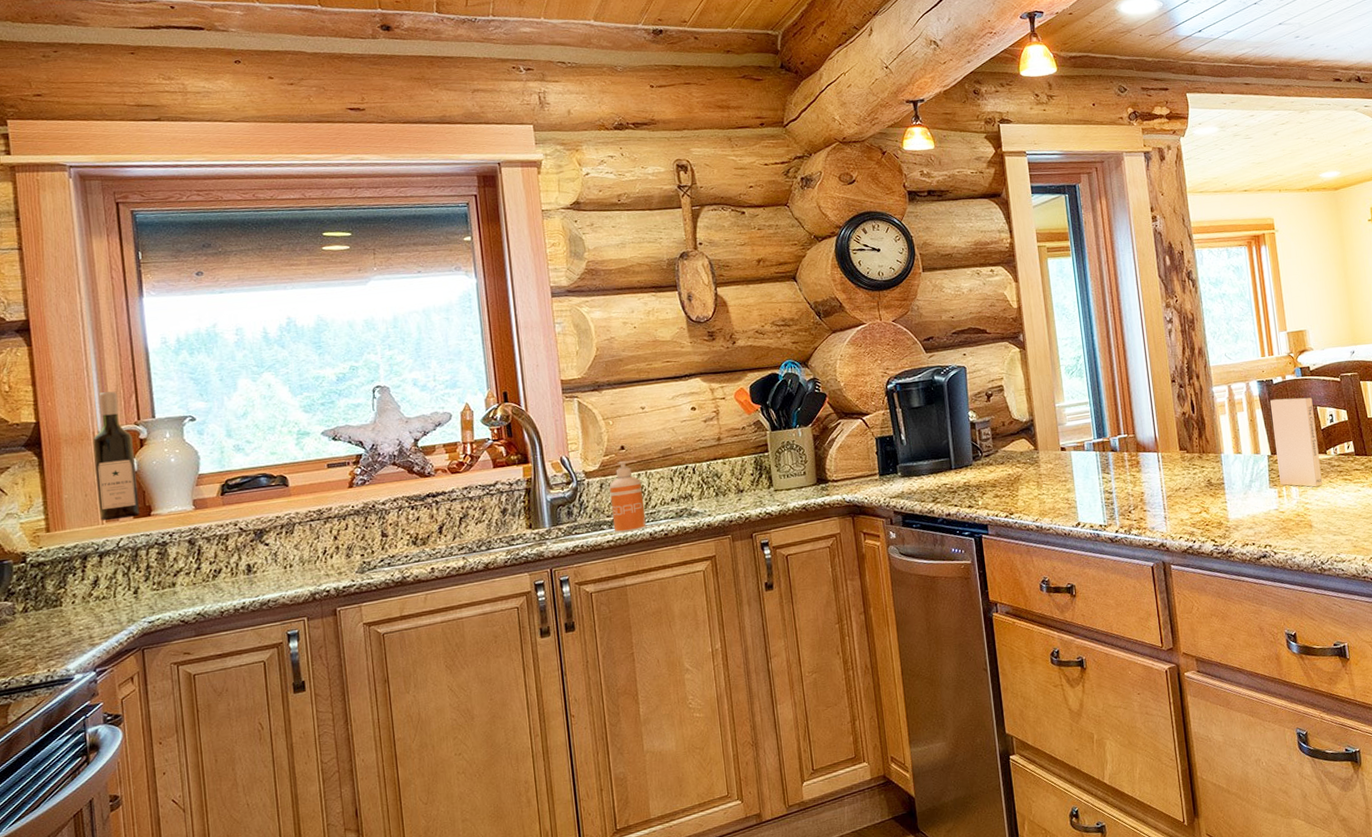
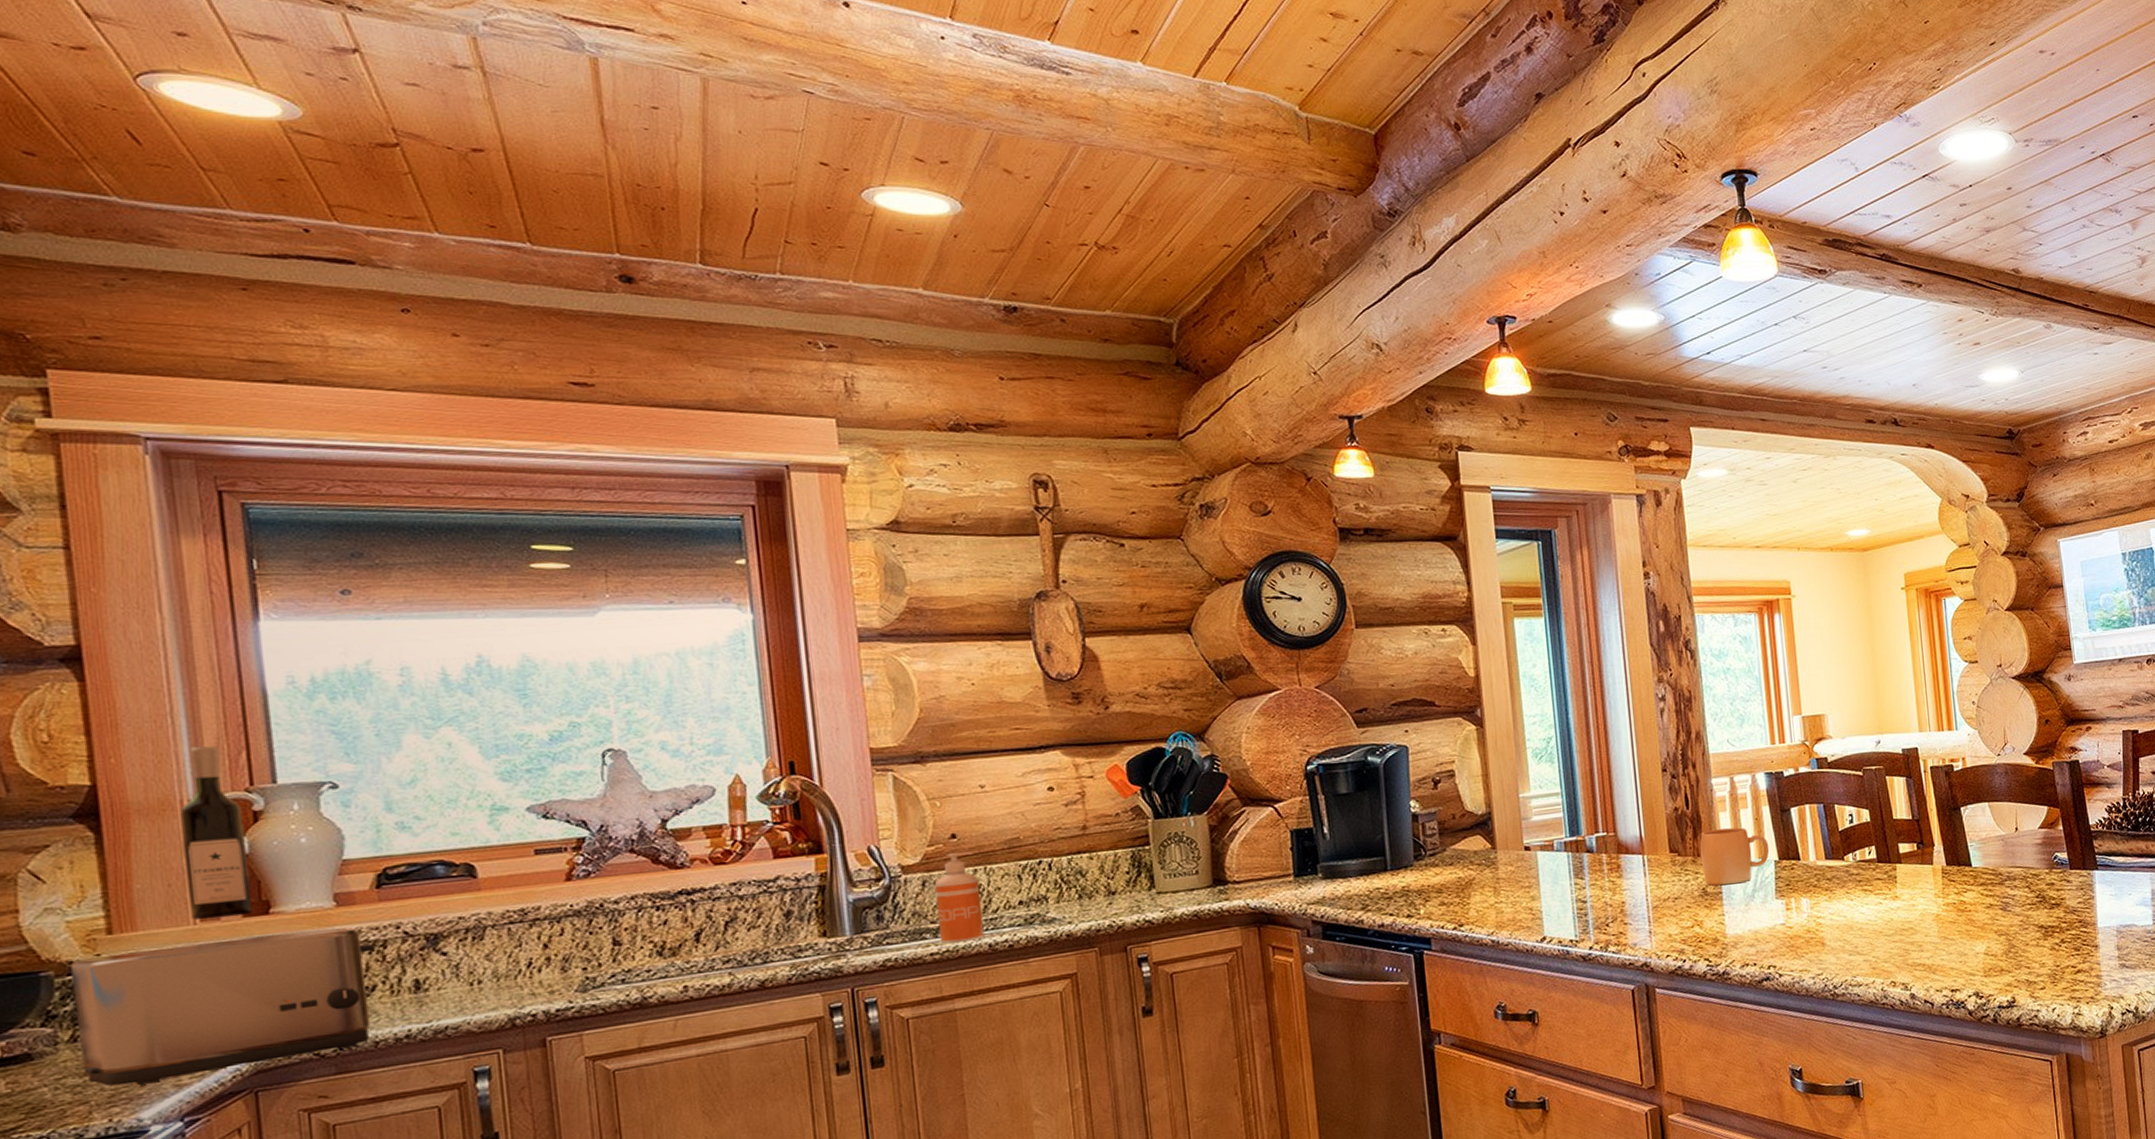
toaster: none [23,525,220,645] -> present [70,927,374,1086]
mug: none [1204,427,1263,478] -> present [1700,827,1770,886]
book: present [1270,397,1323,487] -> none [1779,793,1838,899]

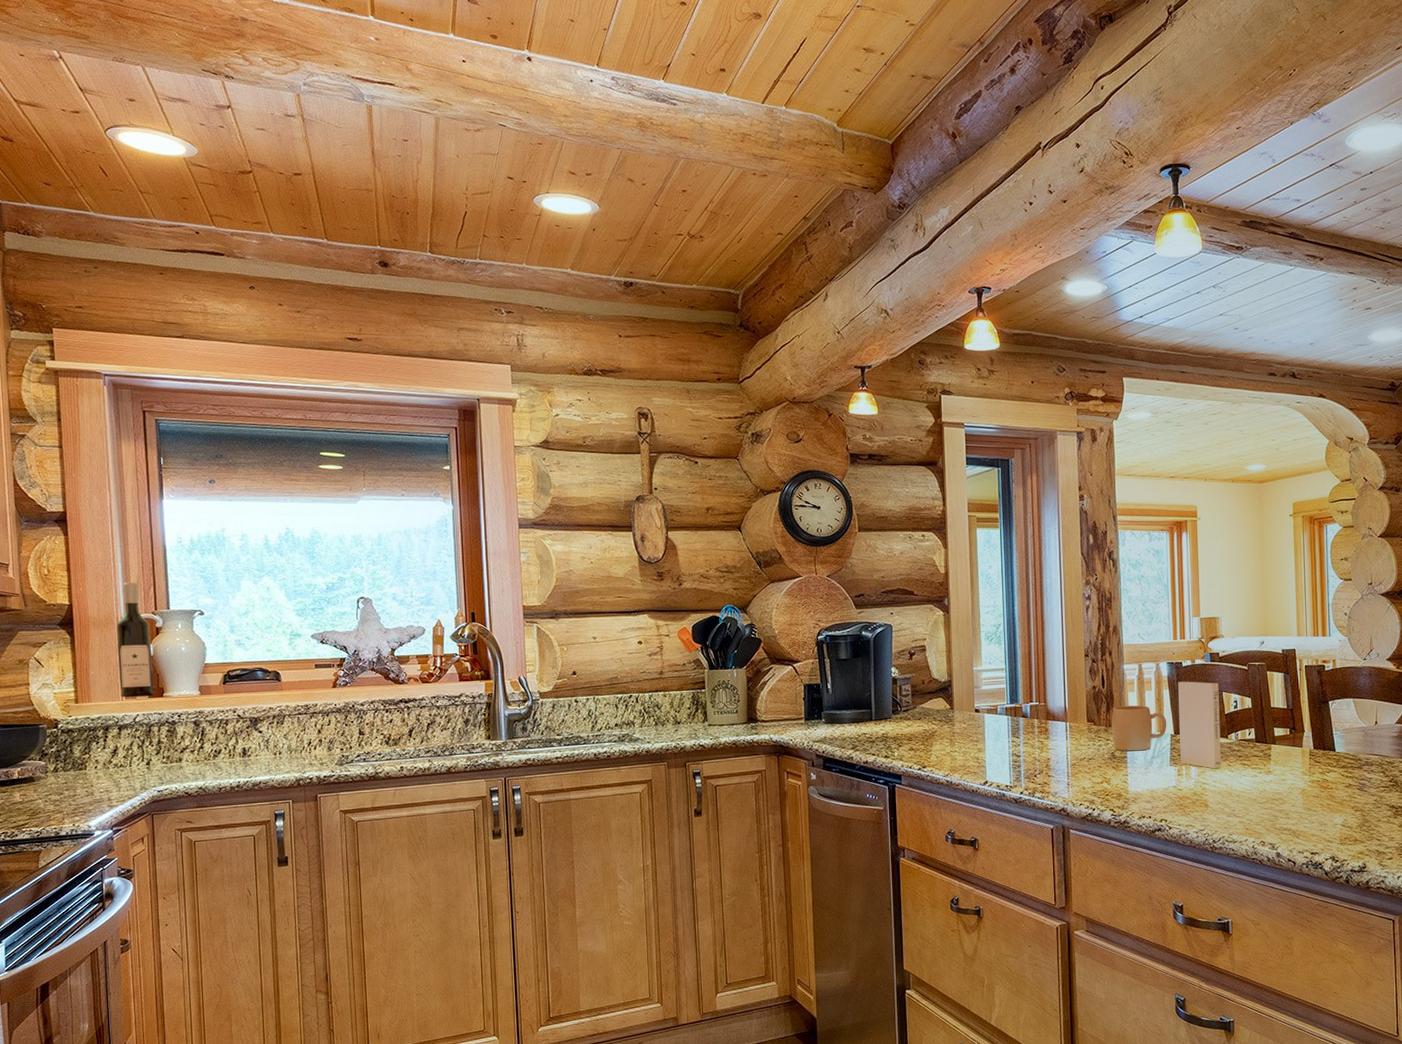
toaster: present [70,927,374,1086] -> none [55,709,221,803]
soap dispenser: present [934,852,985,944] -> none [560,685,592,751]
book: none [1779,793,1838,899] -> present [1177,681,1221,769]

